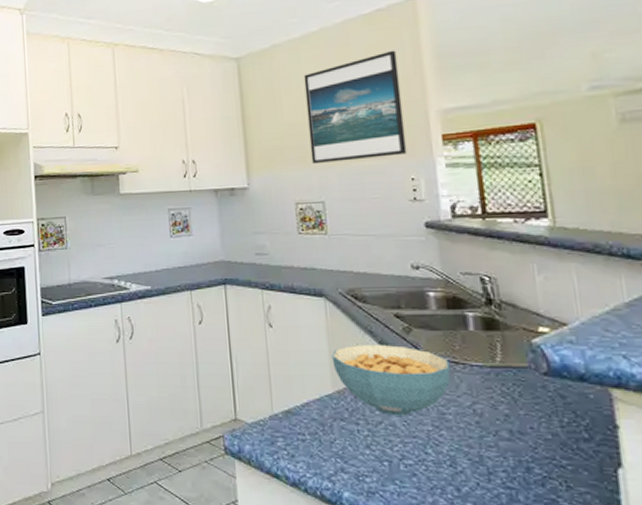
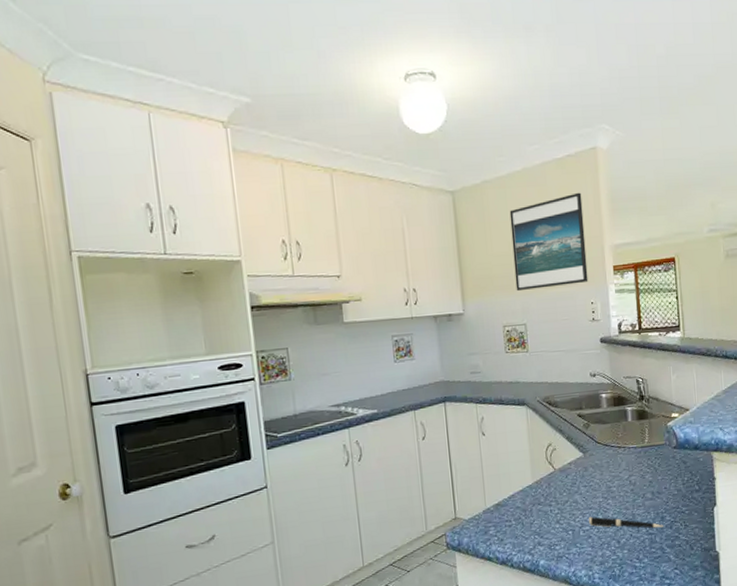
cereal bowl: present [331,344,451,416] -> none [531,439,615,495]
pen: none [412,447,532,482] -> present [589,516,664,528]

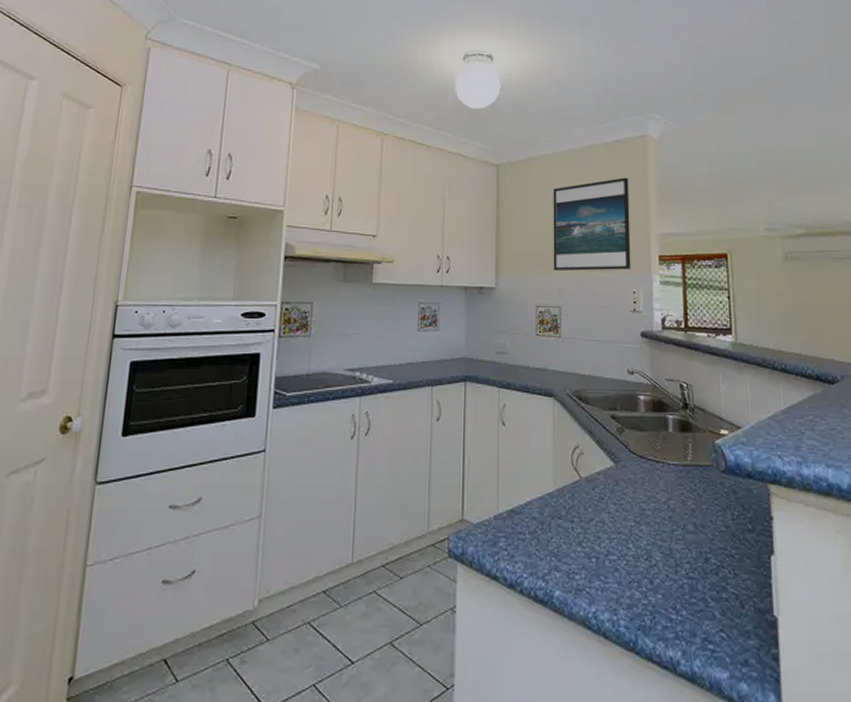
pen: present [589,516,664,528] -> none [617,543,708,572]

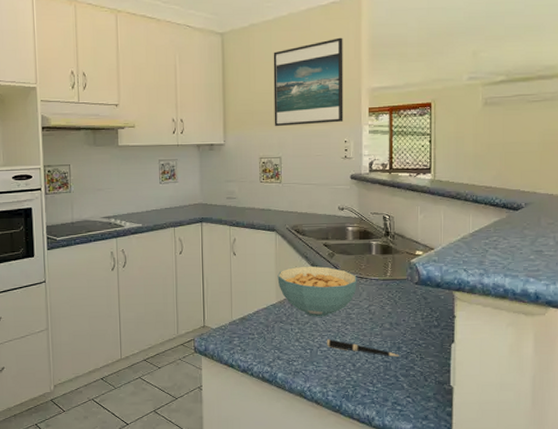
cereal bowl: none [555,443,652,513] -> present [277,266,357,317]
pen: none [617,543,708,572] -> present [327,338,400,357]

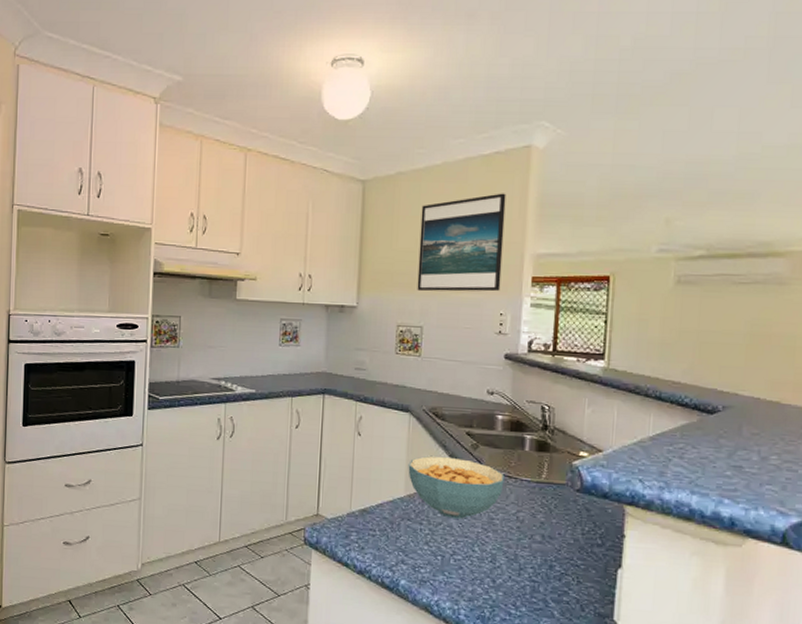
pen: present [327,338,400,357] -> none [462,545,552,577]

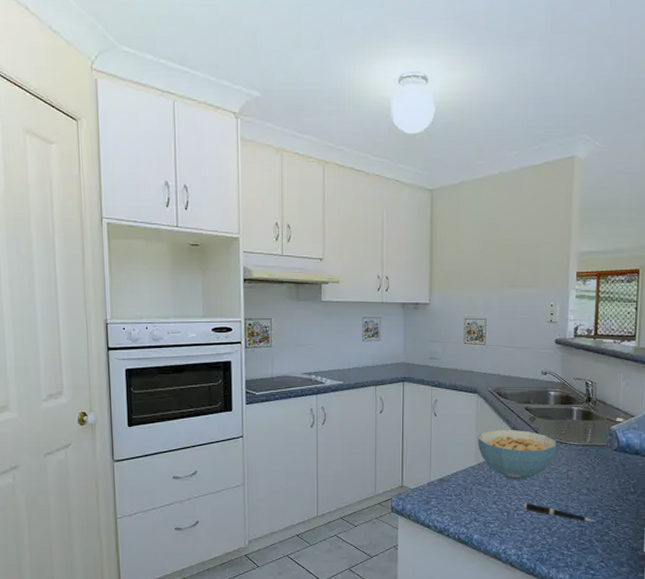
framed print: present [417,193,506,292] -> none [481,199,554,288]
pen: none [462,545,552,577] -> present [524,502,596,522]

